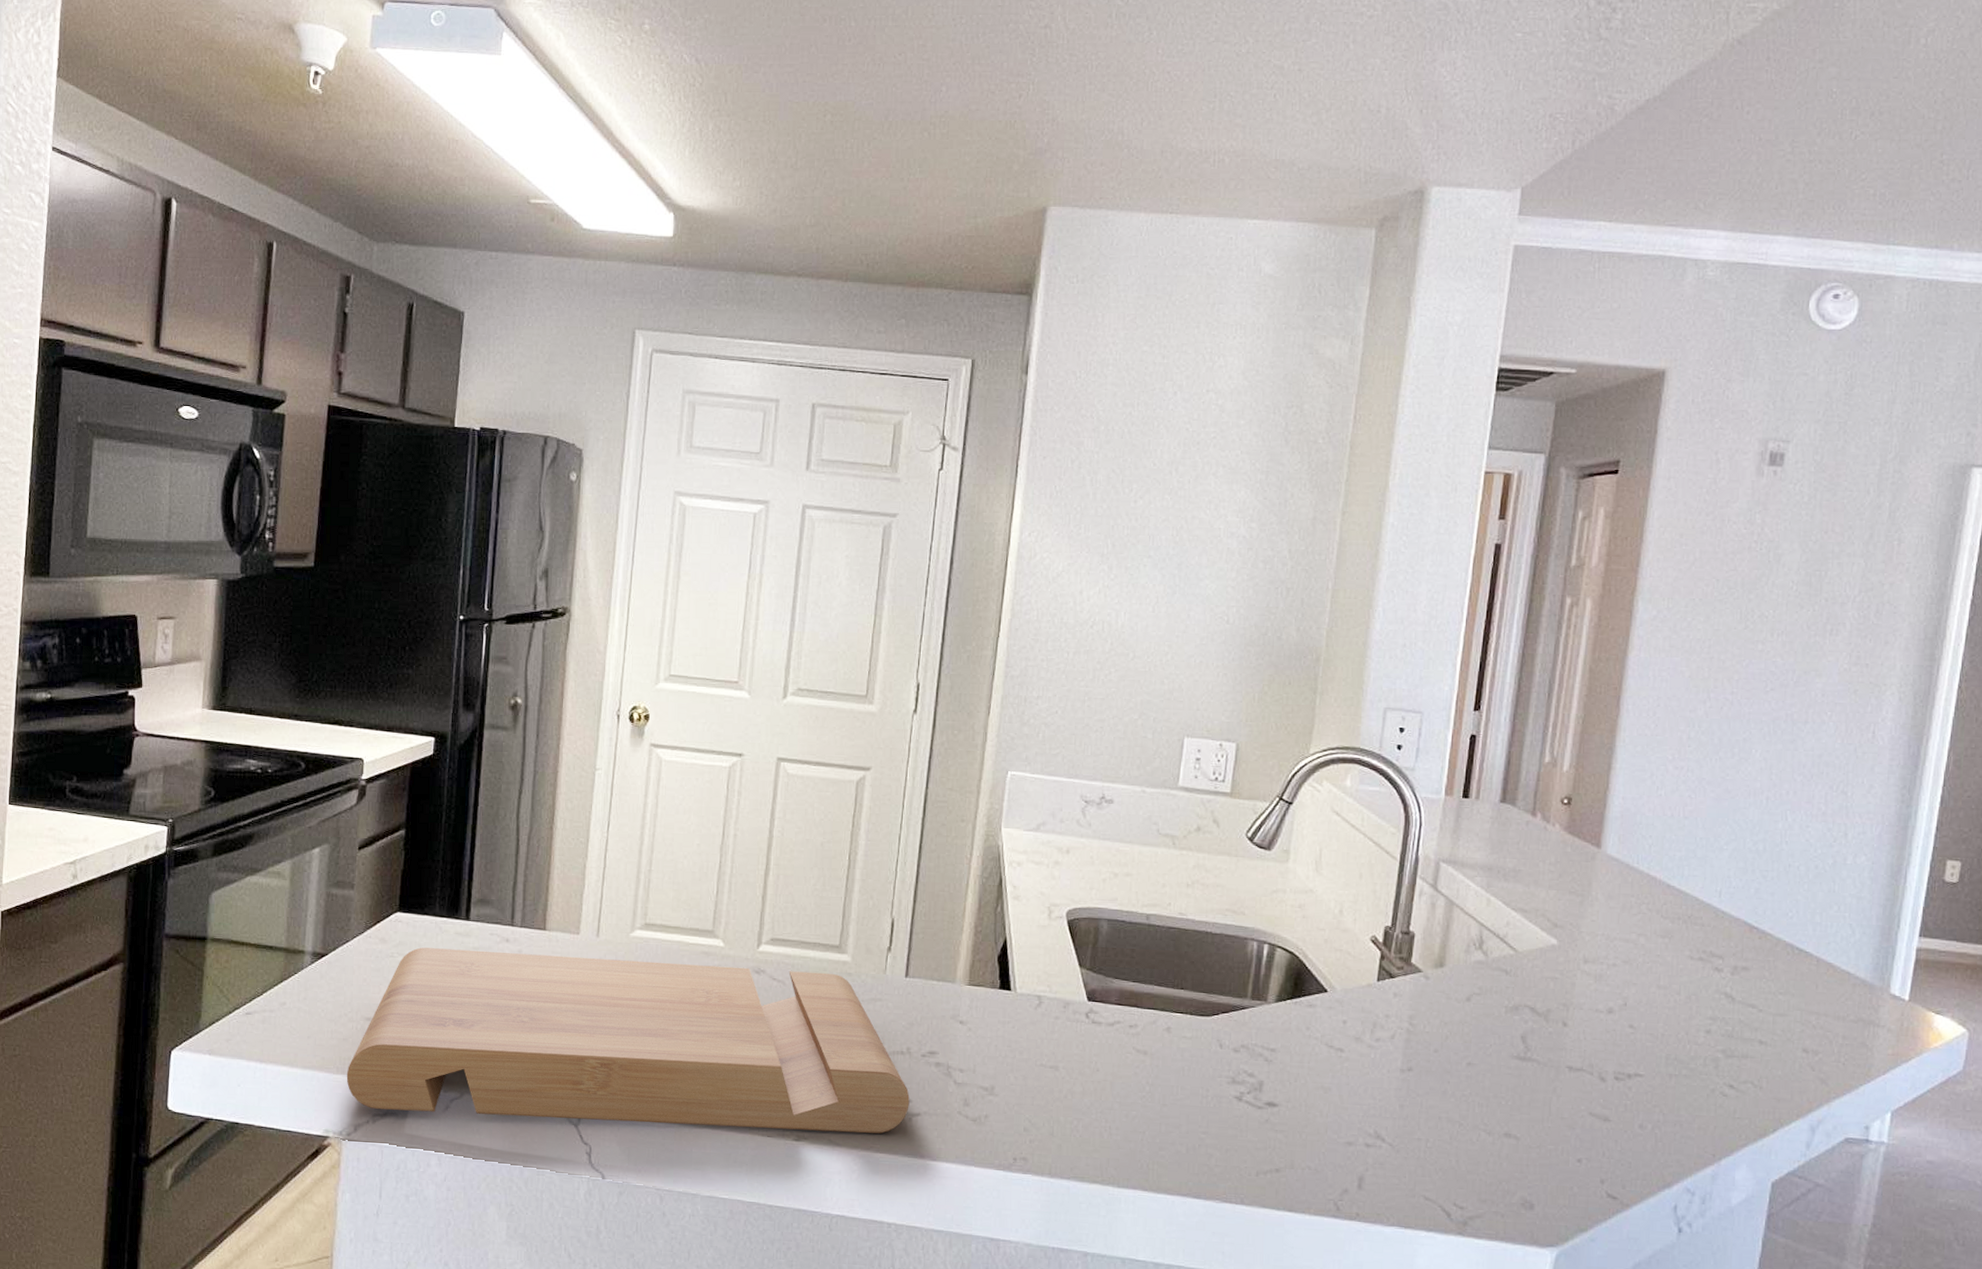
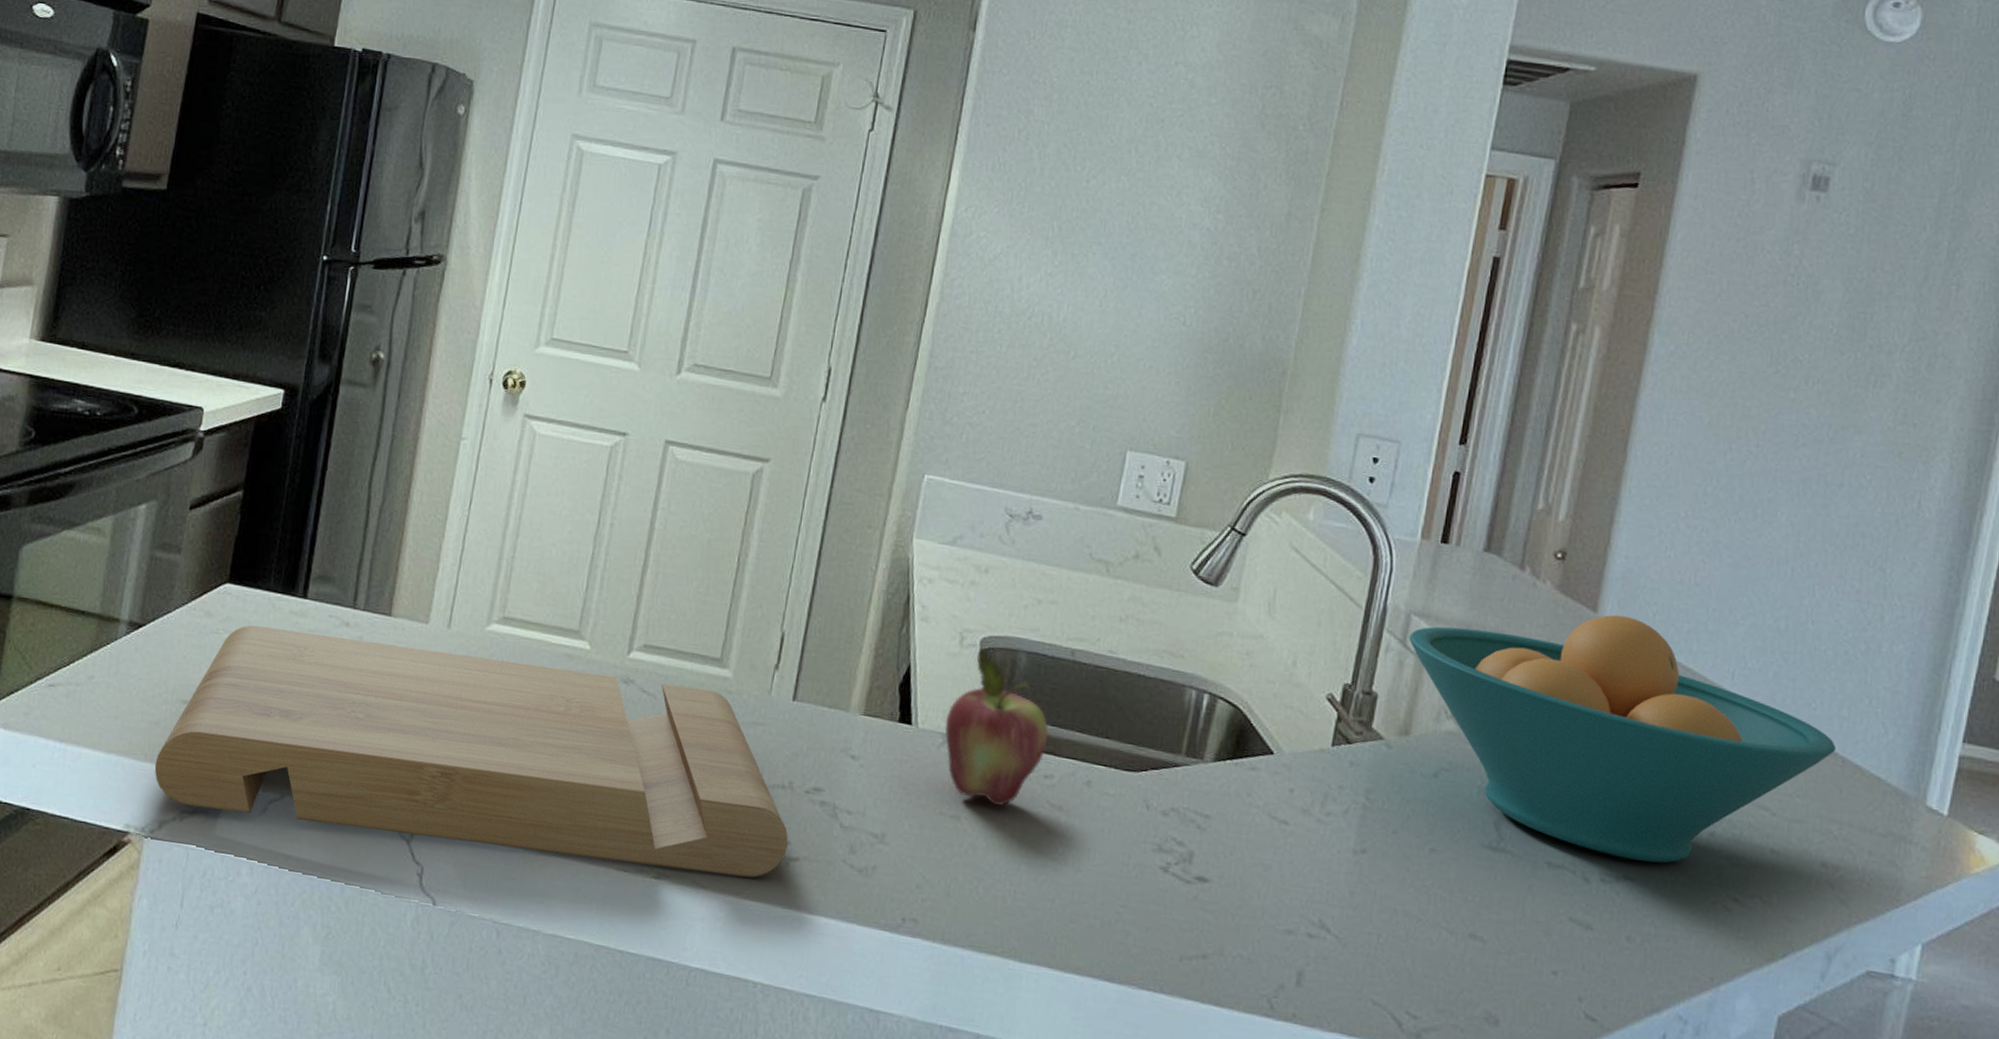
fruit: none [1040,919,1131,1055] -> present [944,648,1049,807]
fruit bowl: none [1439,849,1811,1060] -> present [1409,614,1836,864]

